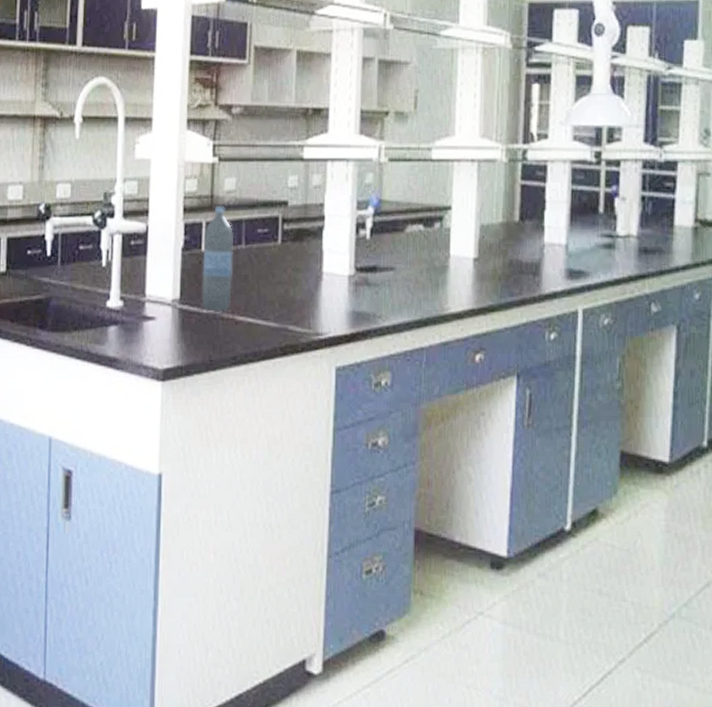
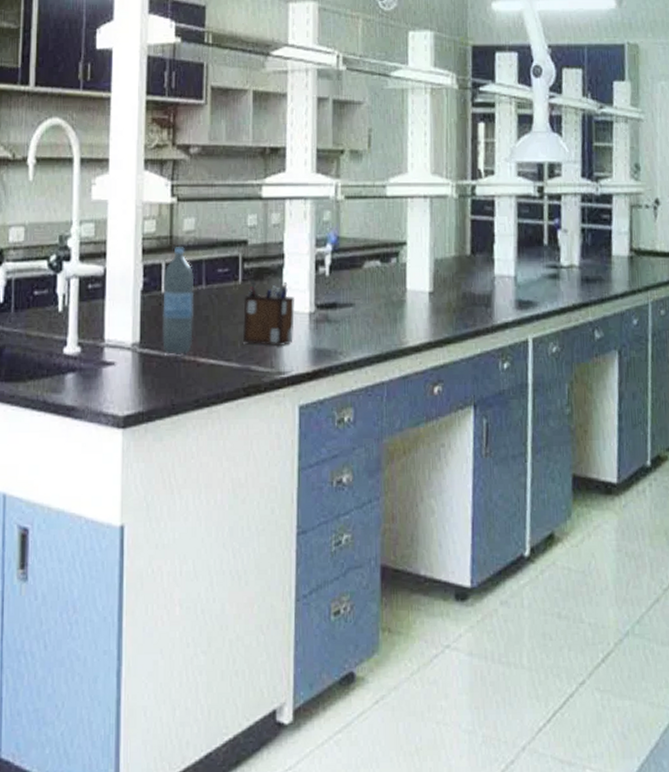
desk organizer: none [281,240,334,308] -> present [243,279,294,347]

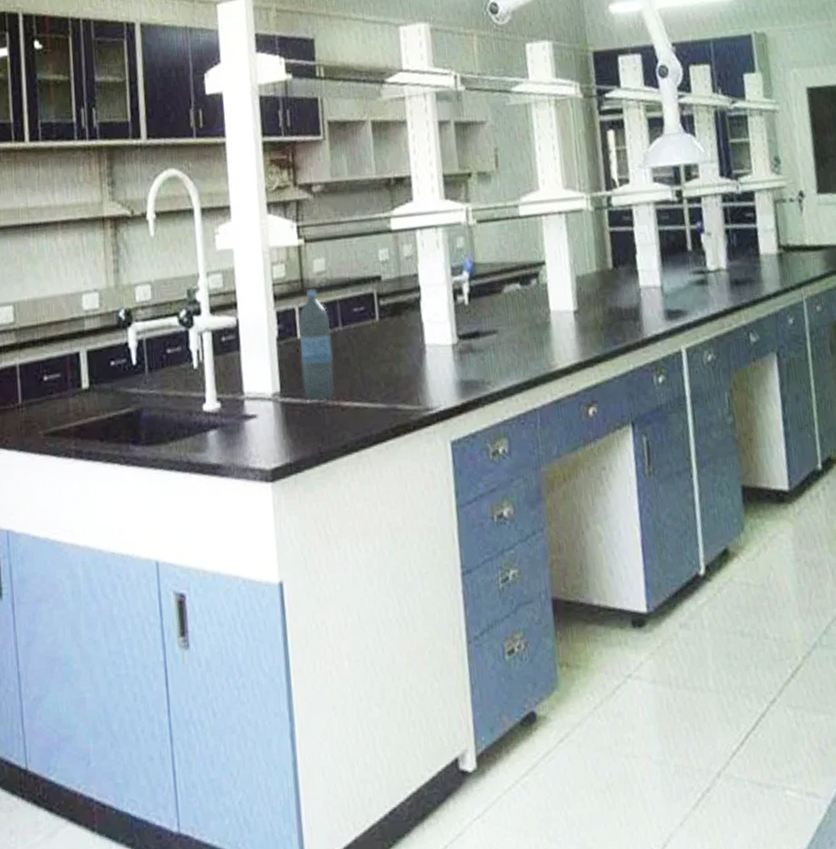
desk organizer: present [243,279,294,347] -> none [383,314,438,383]

